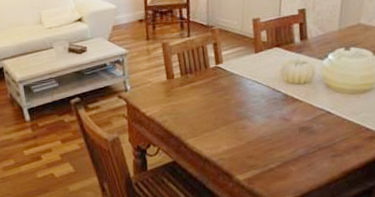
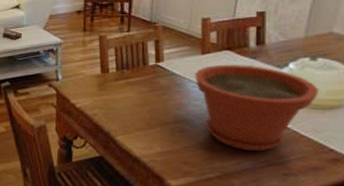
plant pot: none [251,59,354,139] -> present [195,65,319,152]

